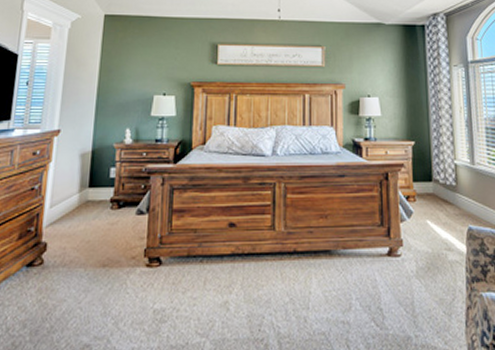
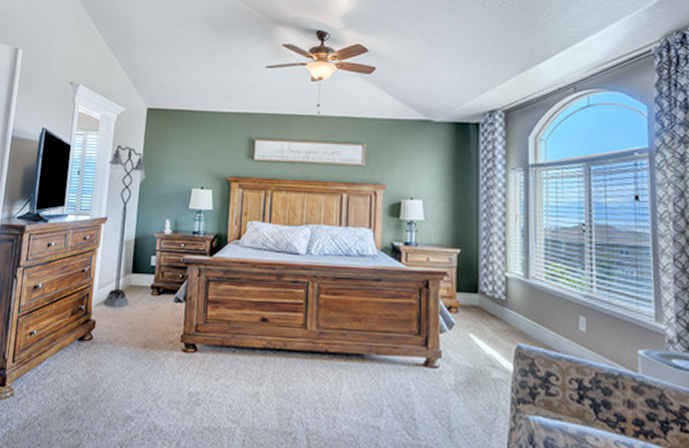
floor lamp: none [55,52,104,226] -> present [102,144,146,308]

